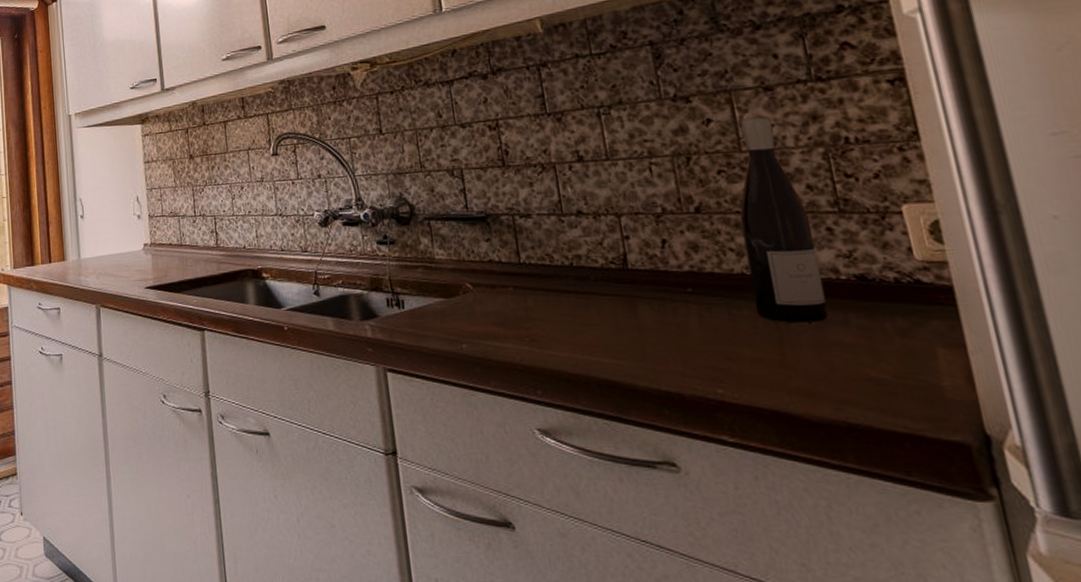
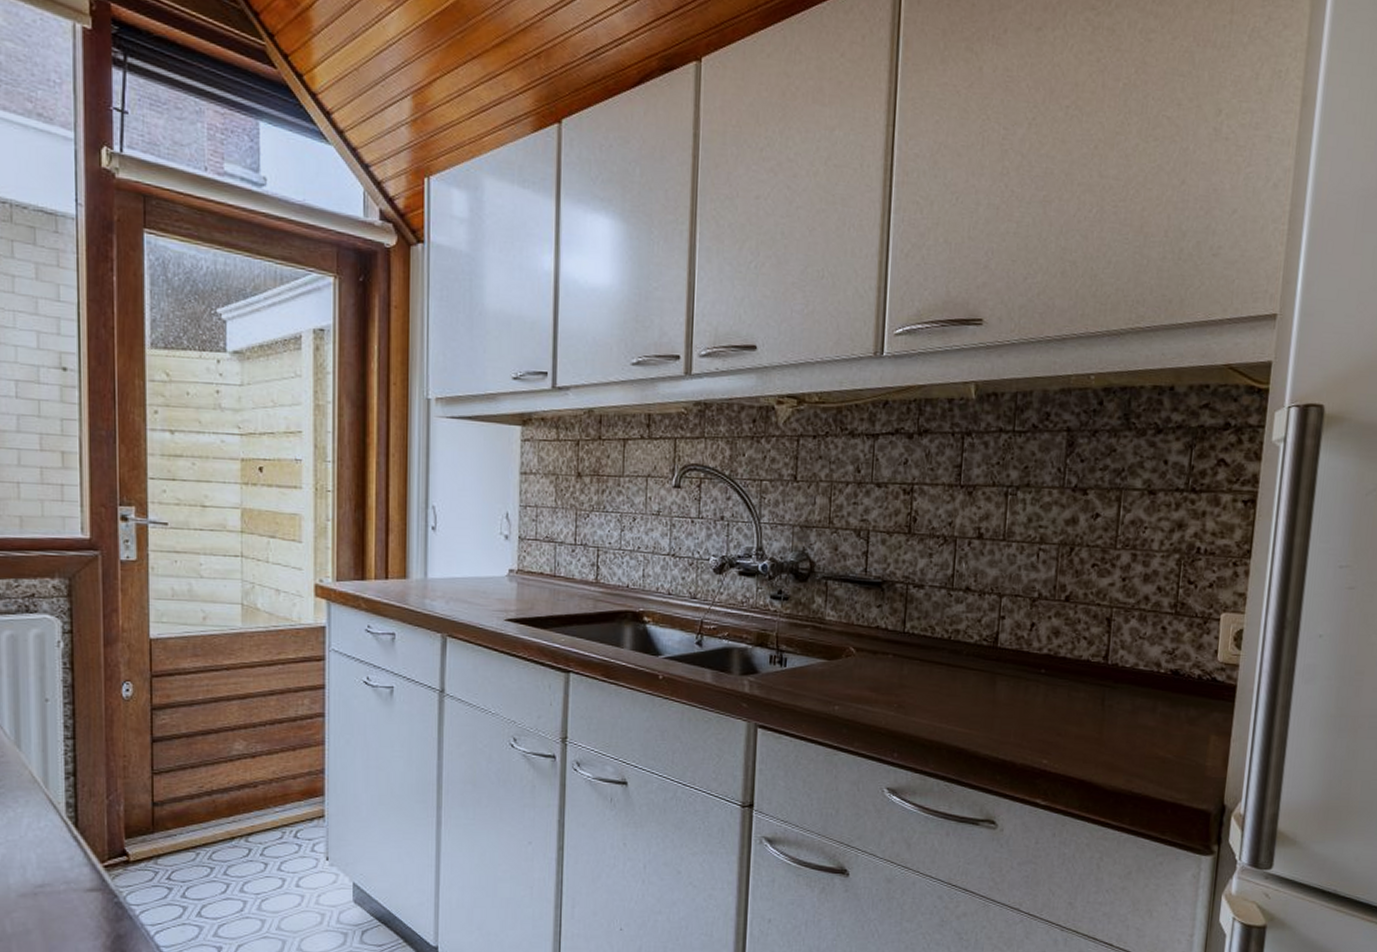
bottle: present [740,116,828,323] -> none [1090,517,1152,708]

